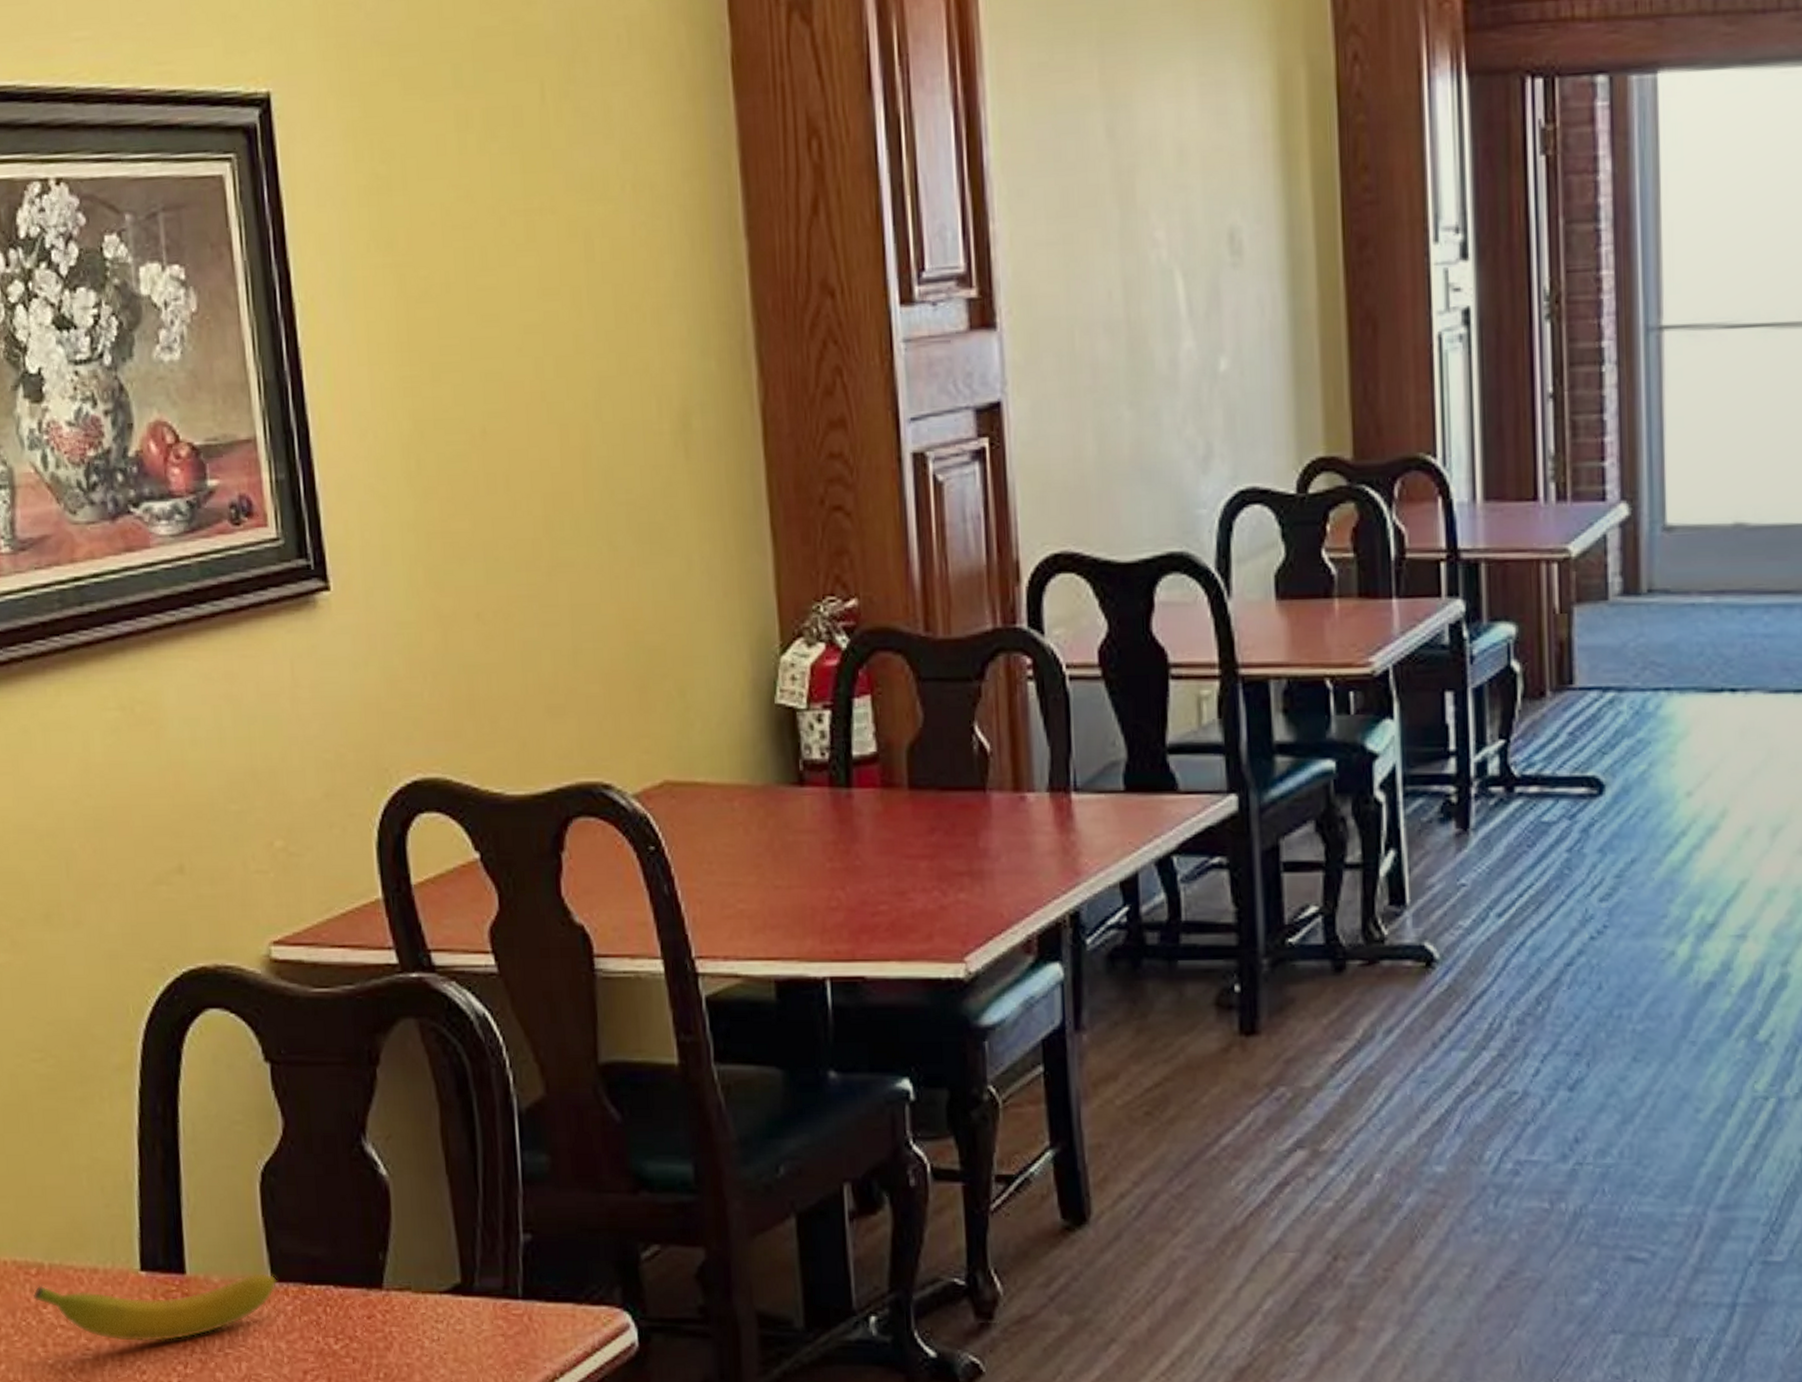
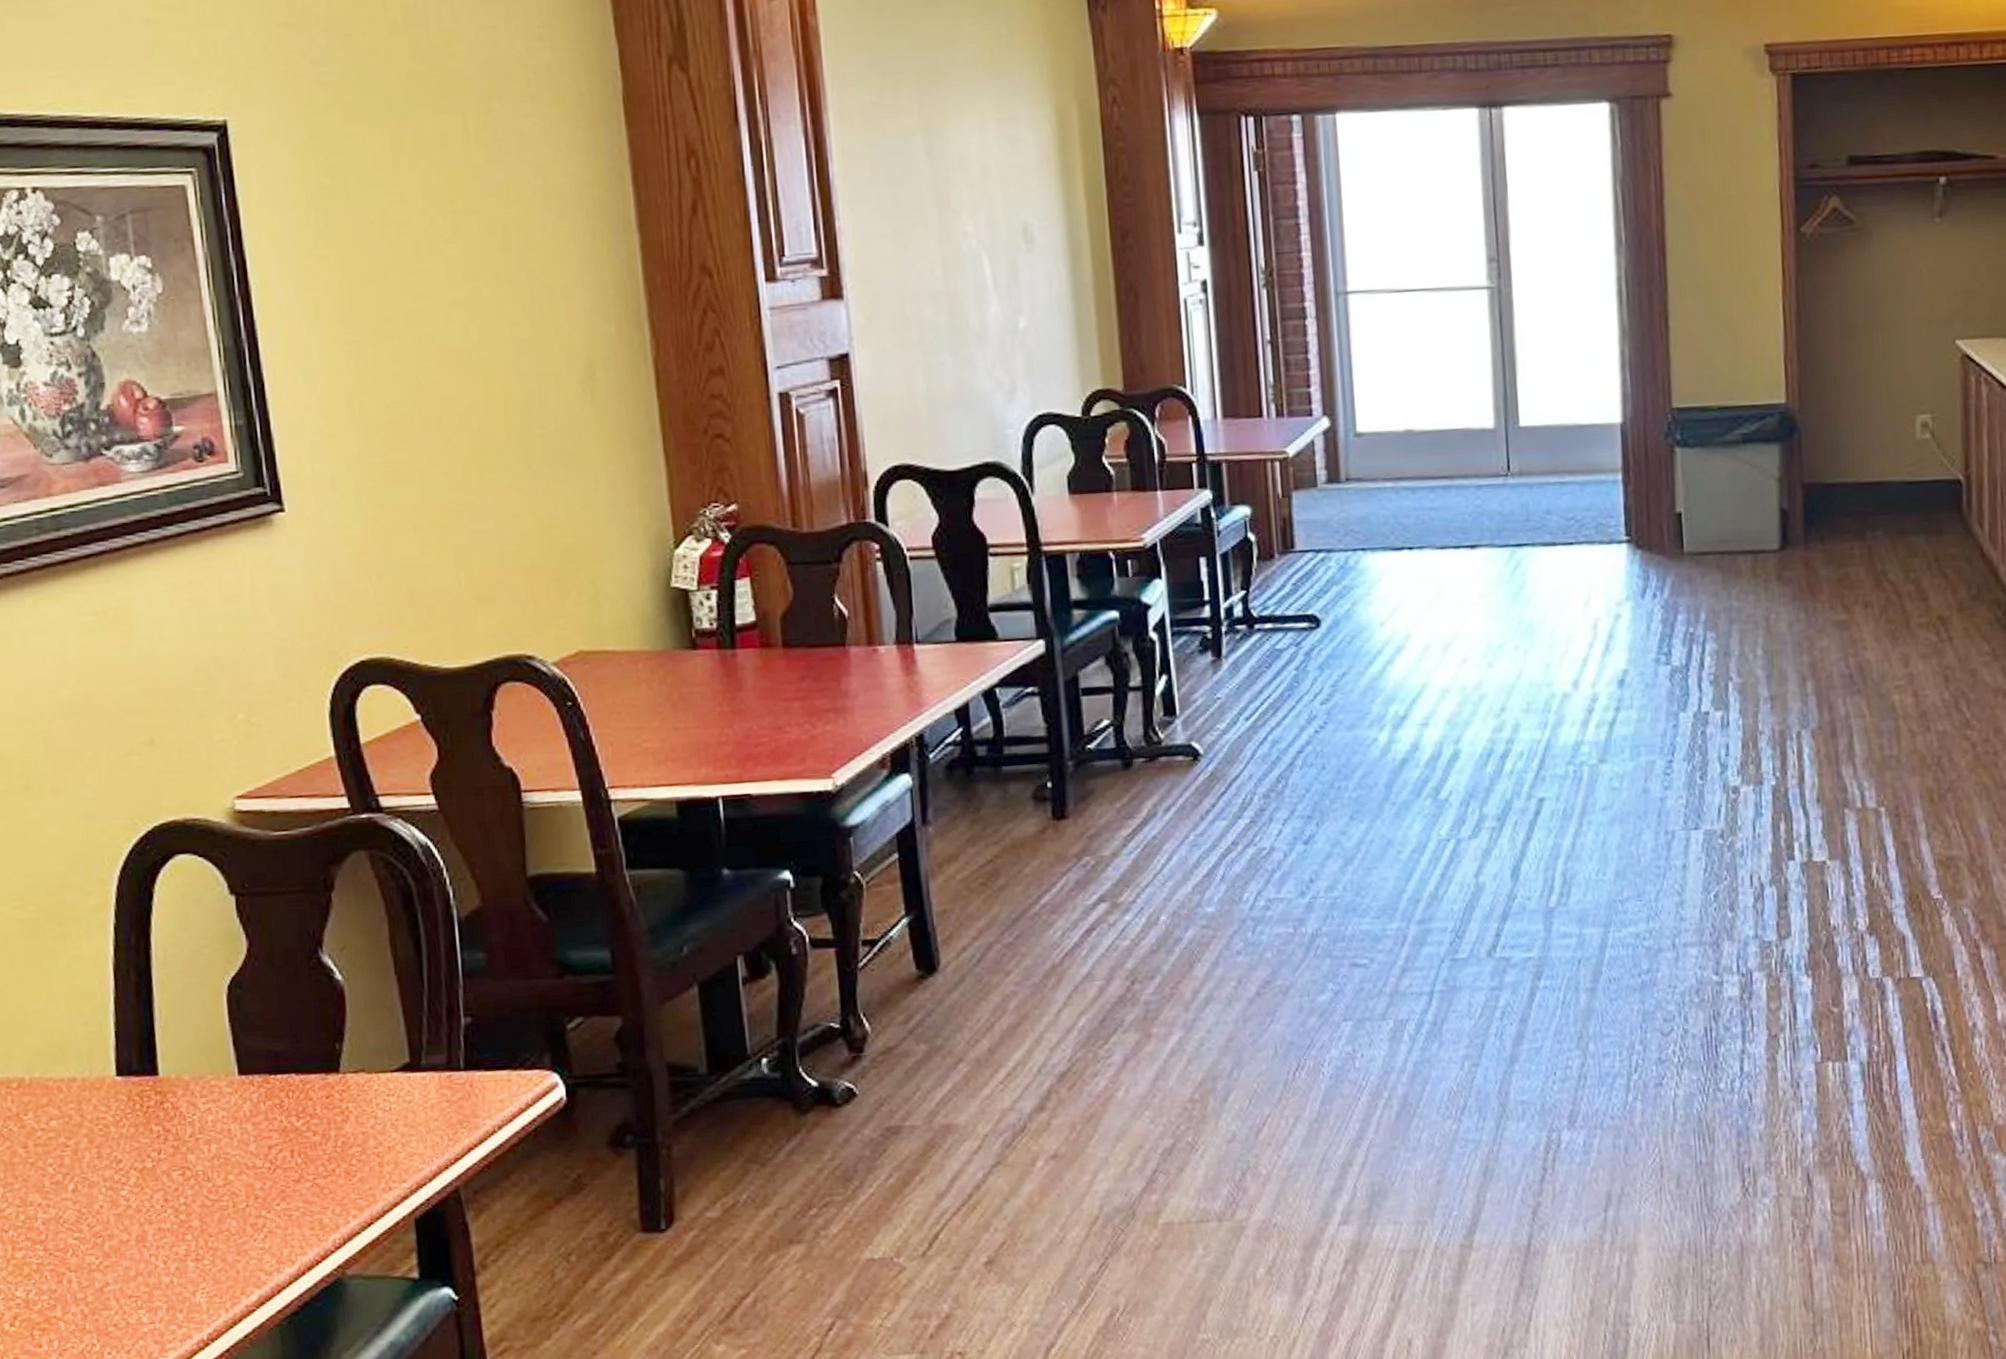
banana: present [32,1272,278,1342] -> none [14,1068,244,1138]

